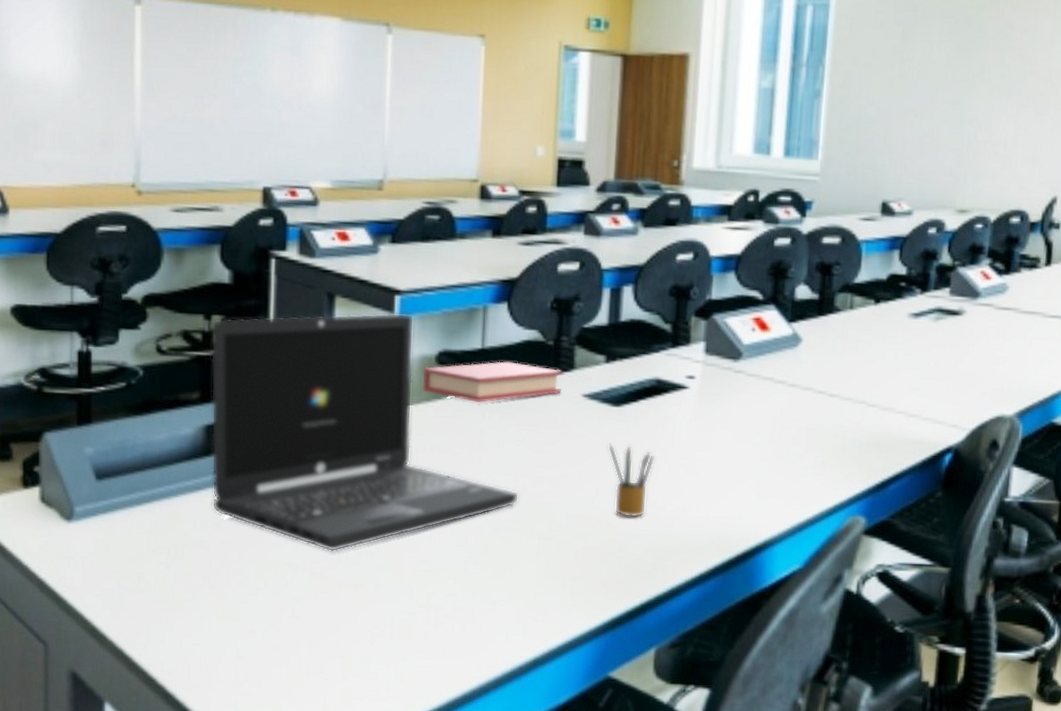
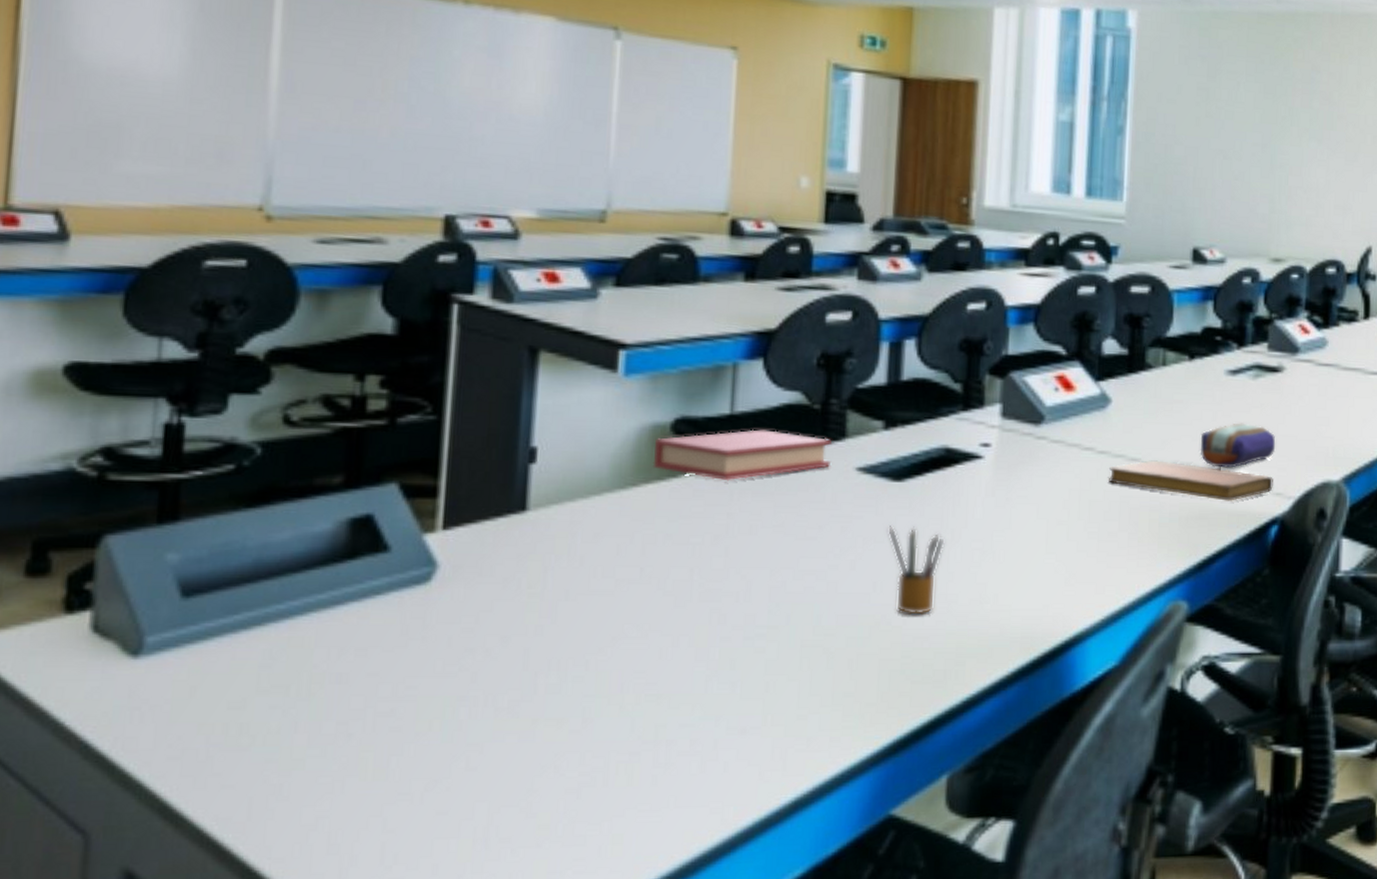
laptop: present [210,312,520,552] -> none [354,371,778,679]
notebook: none [798,393,950,431] -> present [1109,460,1273,501]
pencil case: none [882,361,954,402] -> present [1200,423,1276,468]

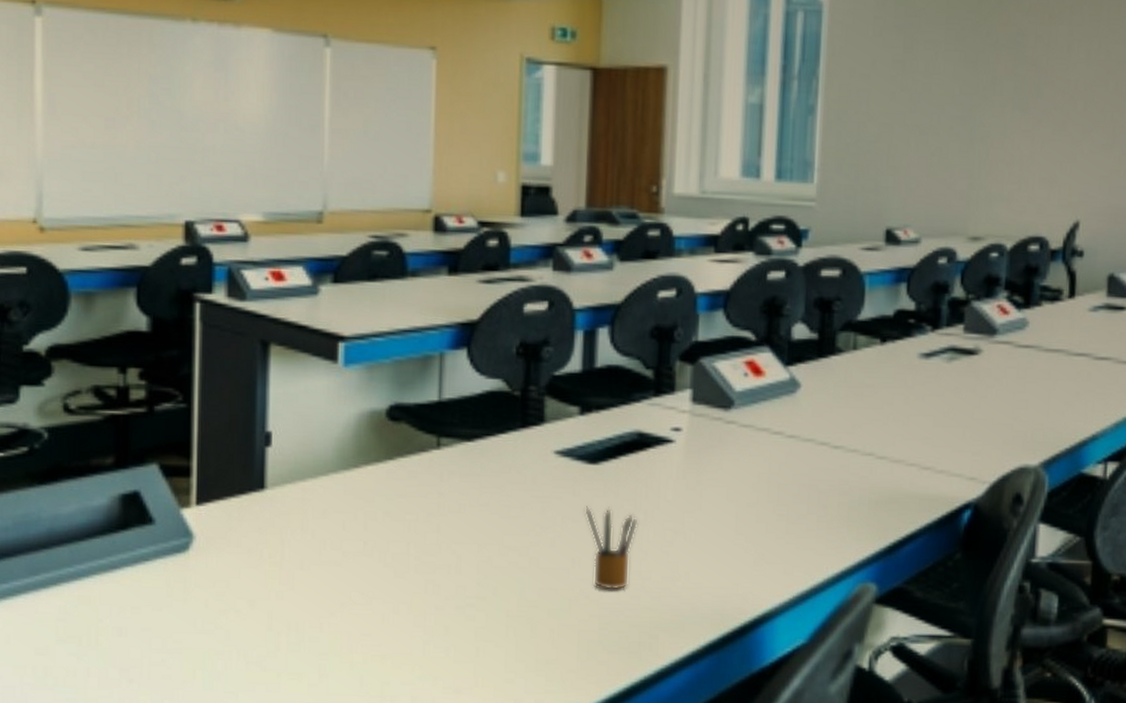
book: present [652,429,833,481] -> none [371,415,532,464]
notebook: present [1109,460,1273,501] -> none [798,444,967,485]
pencil case: present [1200,423,1276,468] -> none [891,406,971,452]

